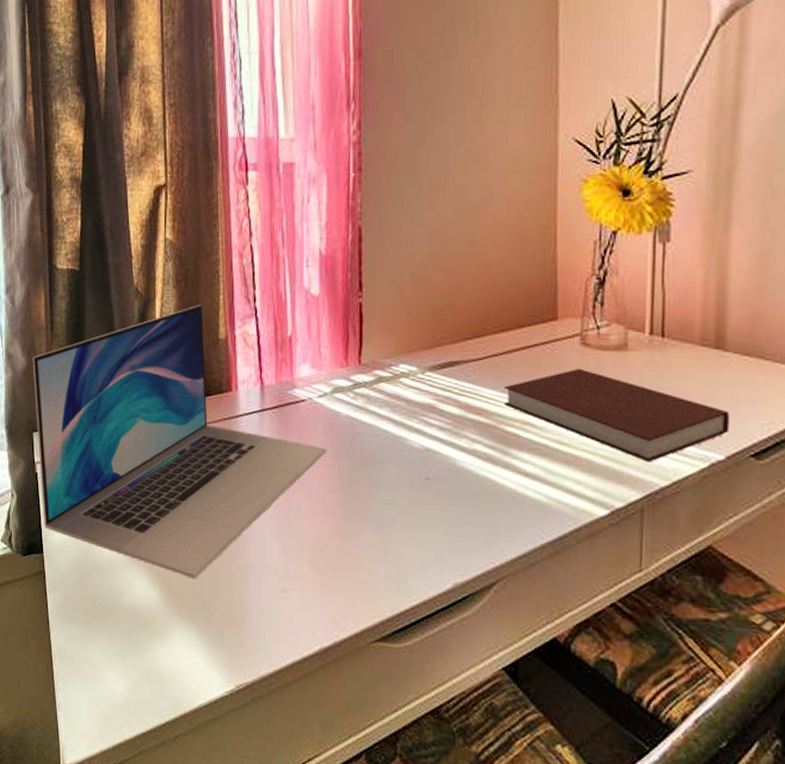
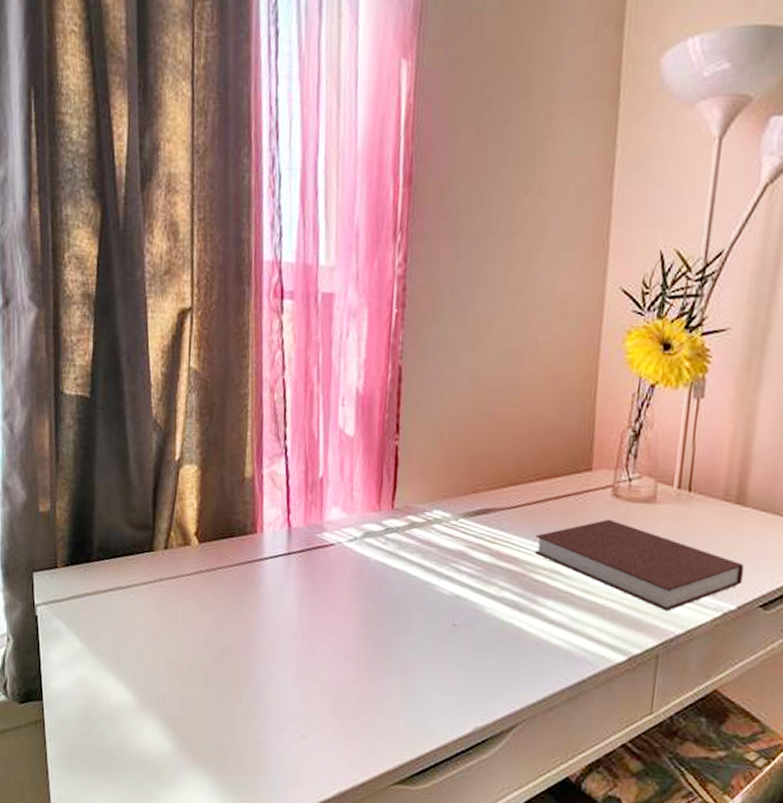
laptop: present [32,305,326,579] -> none [33,440,354,726]

